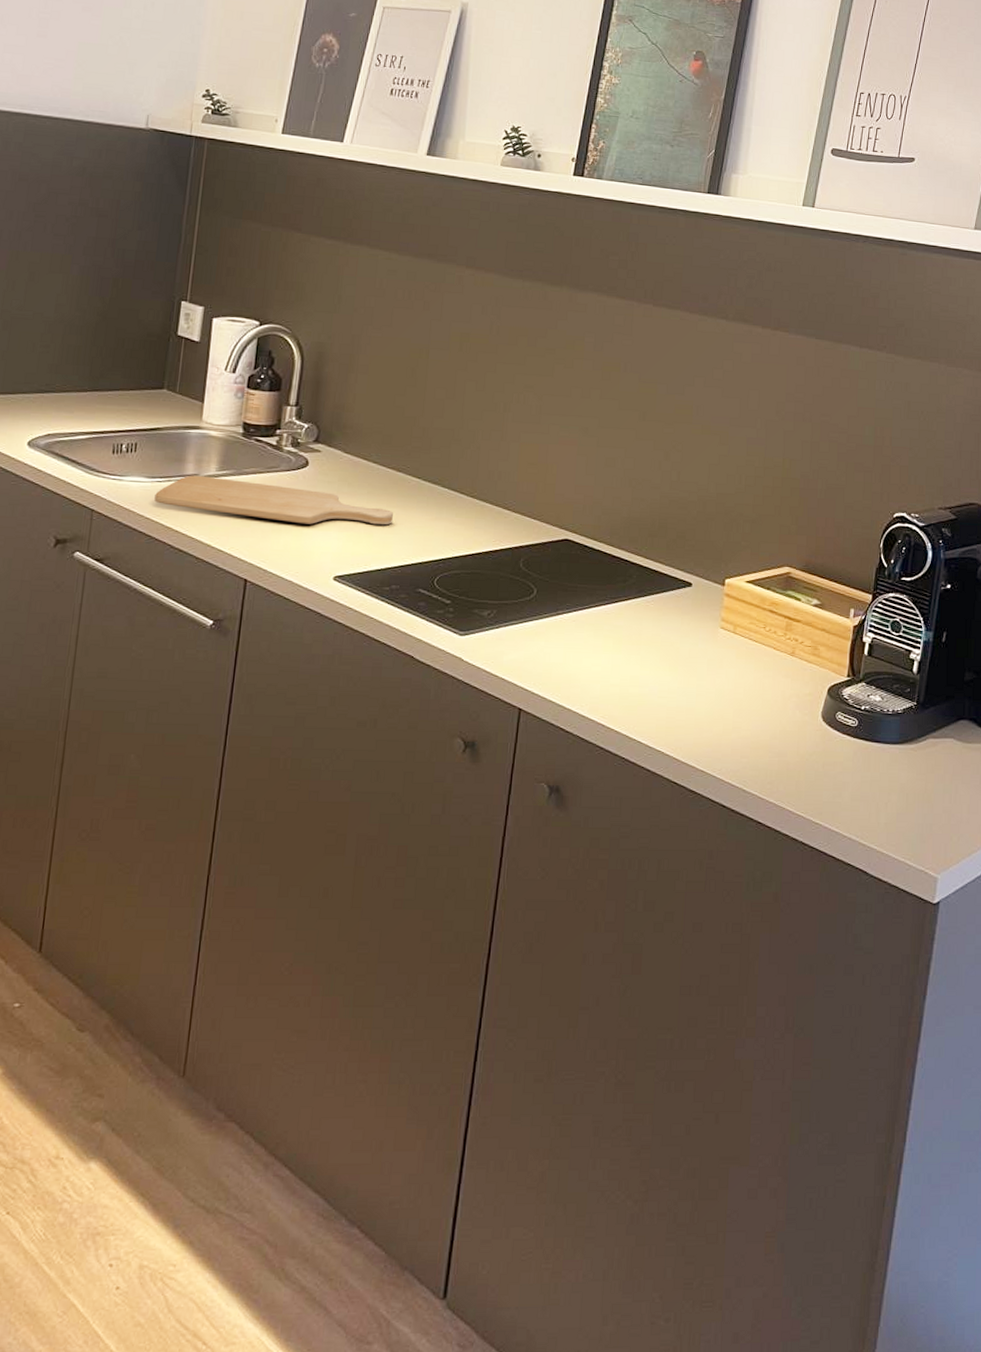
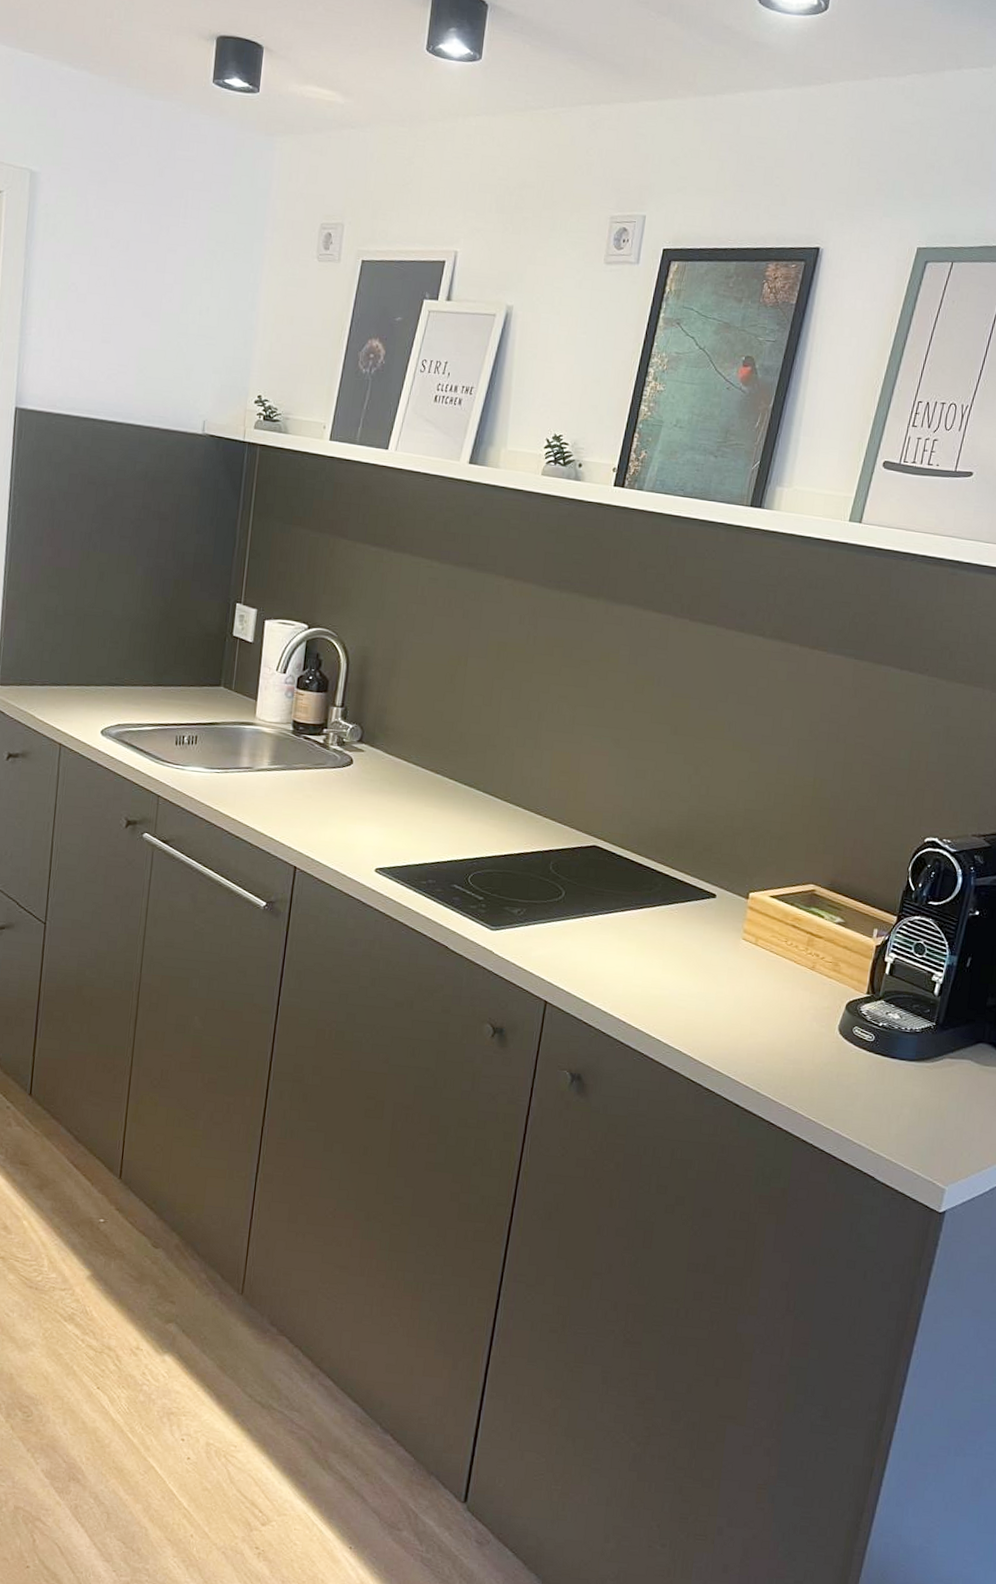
chopping board: present [154,475,393,526] -> none [213,768,431,824]

